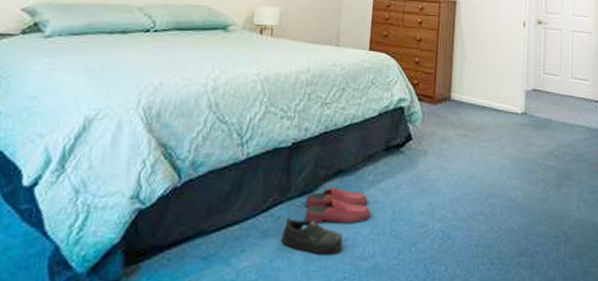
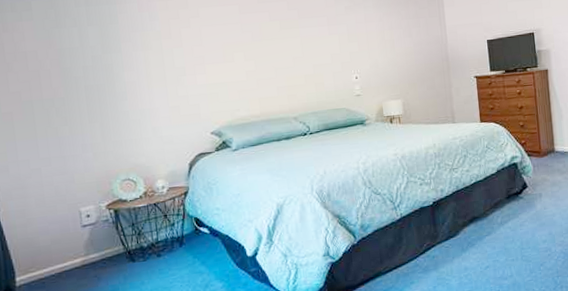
shoe: present [280,217,343,255] -> none [438,255,486,280]
slippers: present [304,187,371,224] -> none [452,230,504,258]

